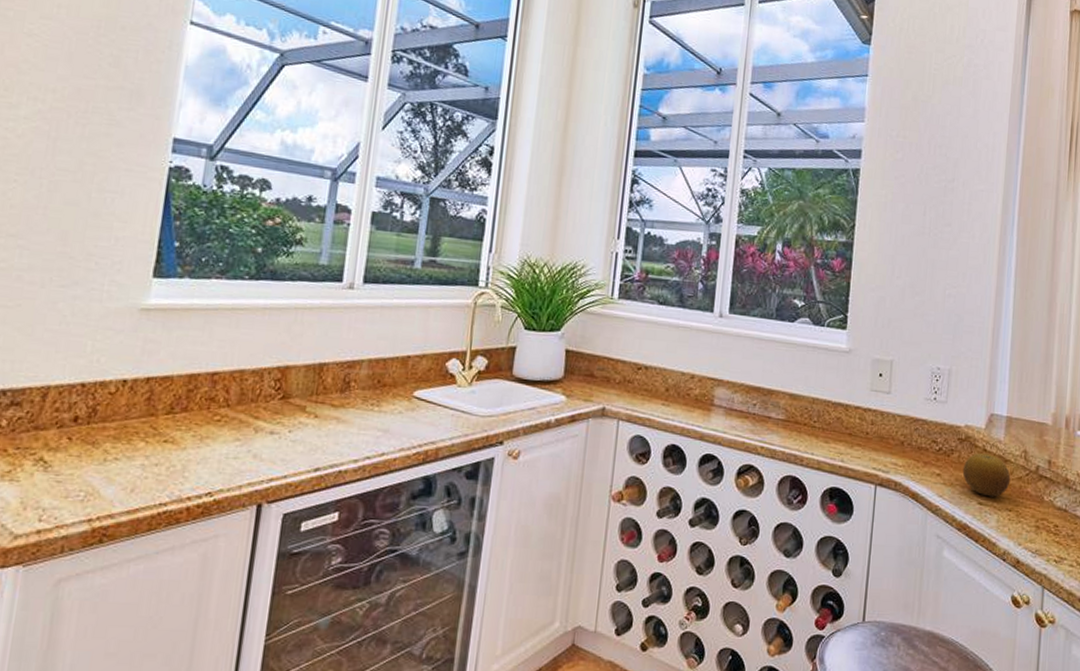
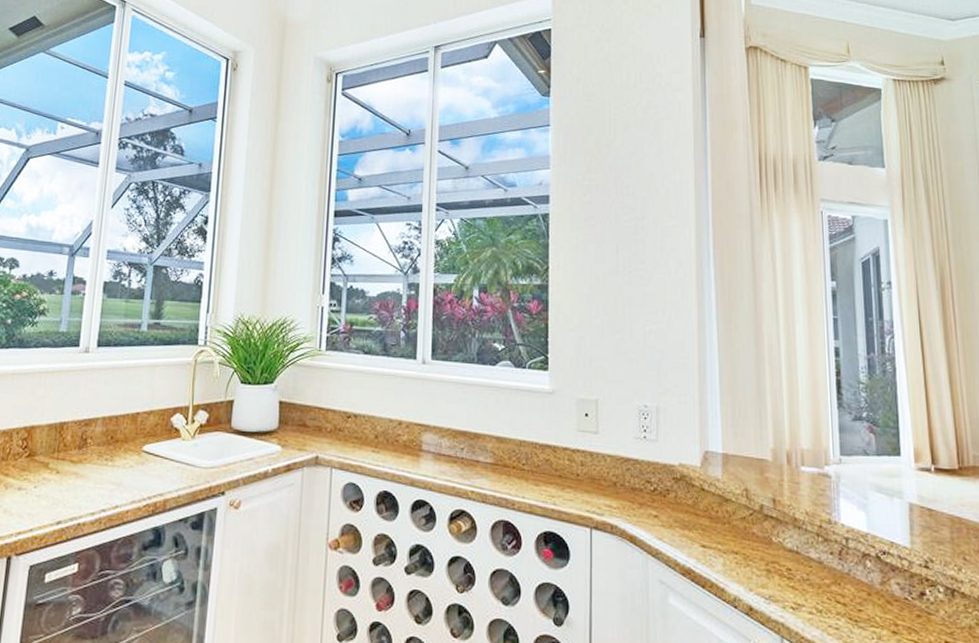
fruit: present [962,453,1011,497] -> none [681,493,734,539]

